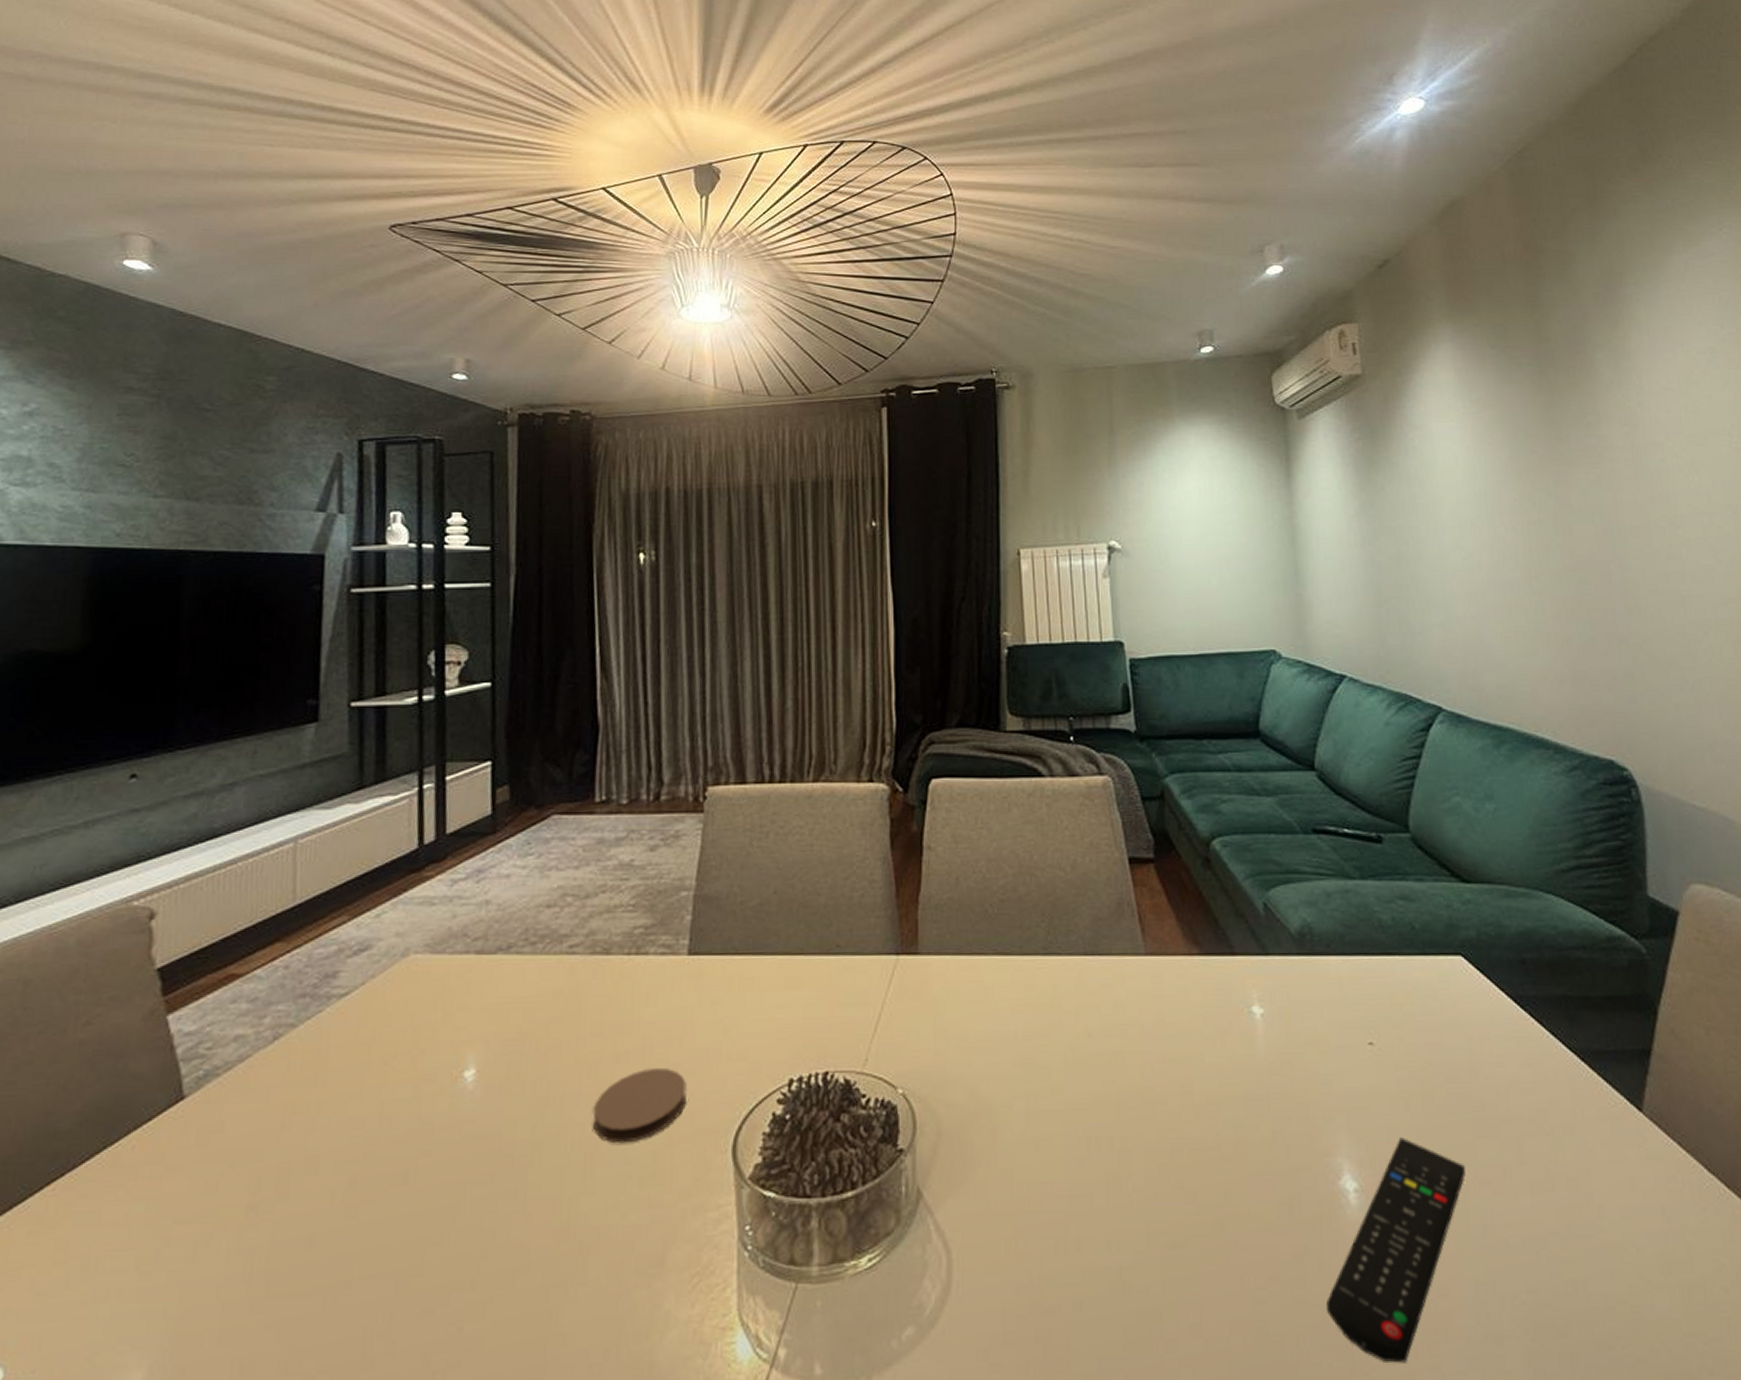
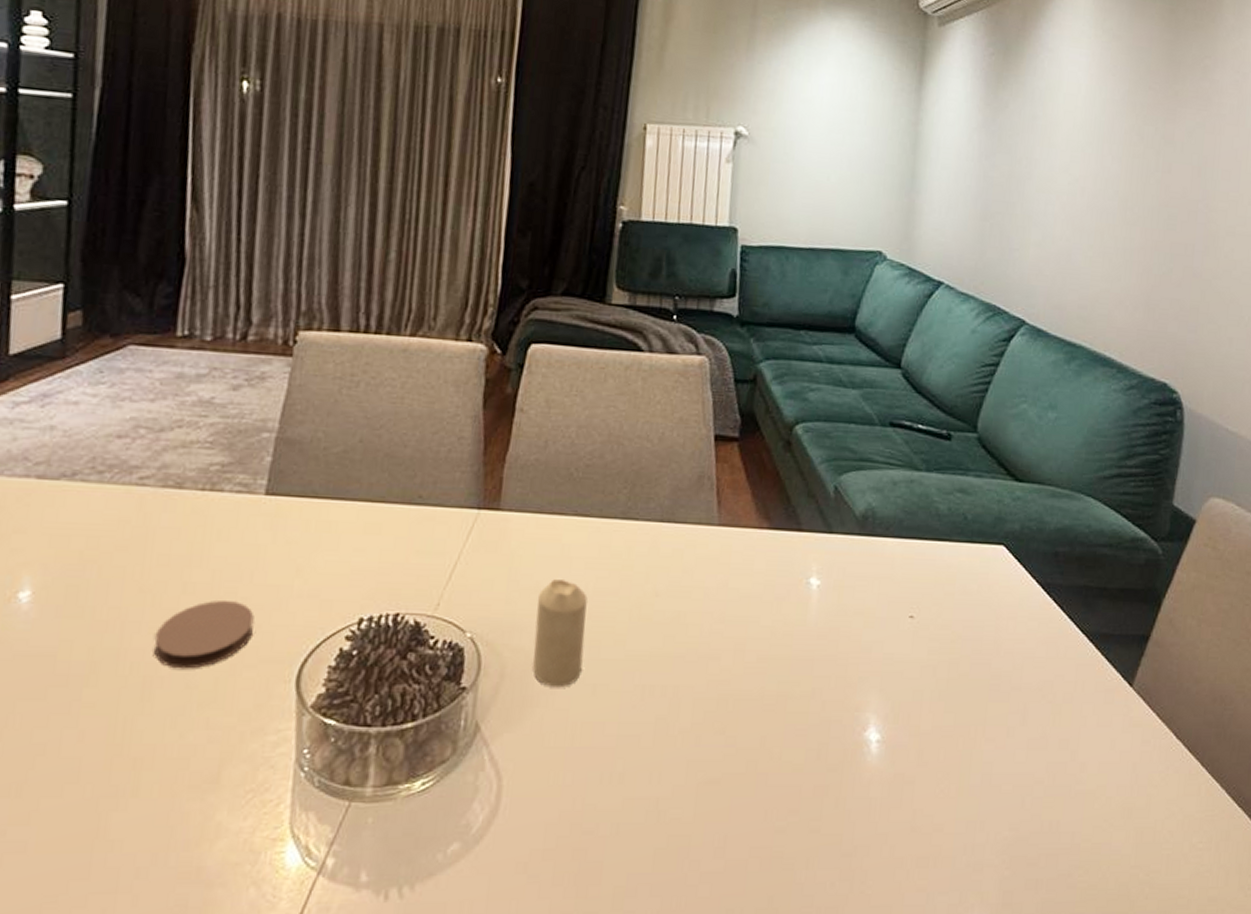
candle: none [968,1025,1021,1145] -> present [533,579,588,688]
remote control: present [1326,1137,1465,1364] -> none [837,698,975,884]

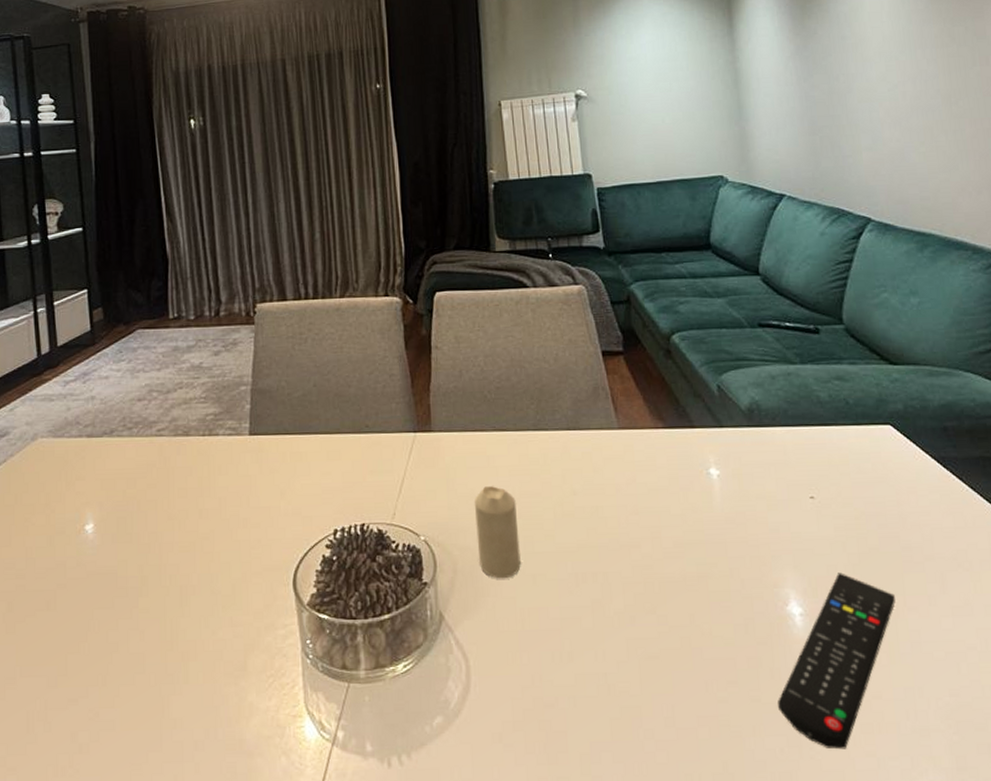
coaster: present [154,601,254,669] -> none [184,522,255,579]
remote control: none [837,698,975,884] -> present [778,572,895,750]

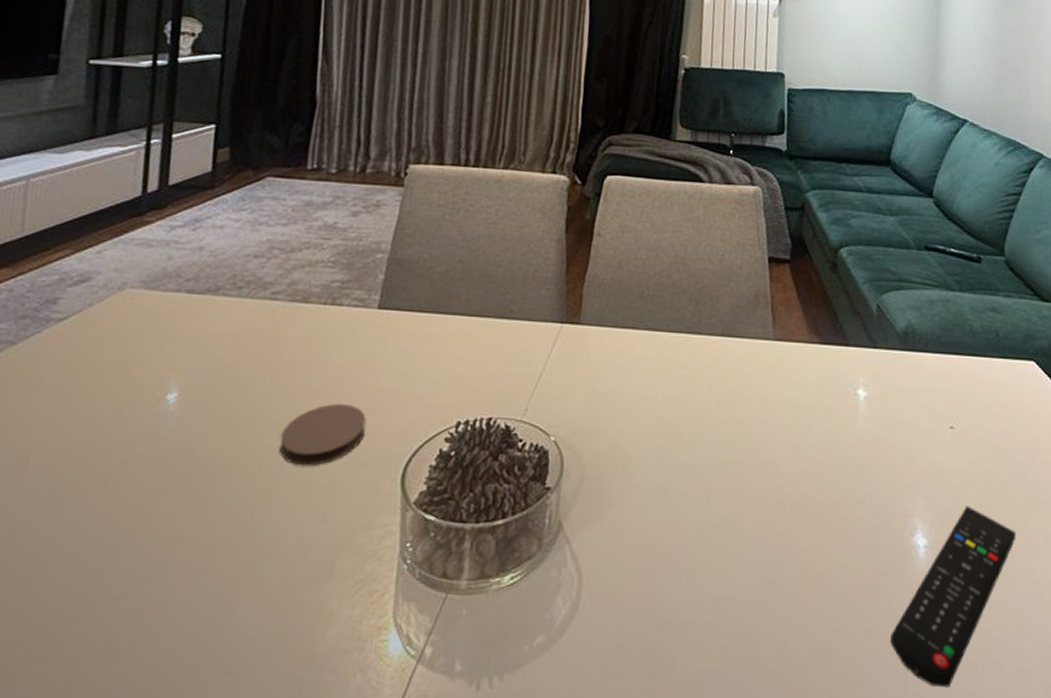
coaster: none [184,522,255,579] -> present [280,404,366,466]
candle: present [475,486,521,579] -> none [609,388,658,489]

